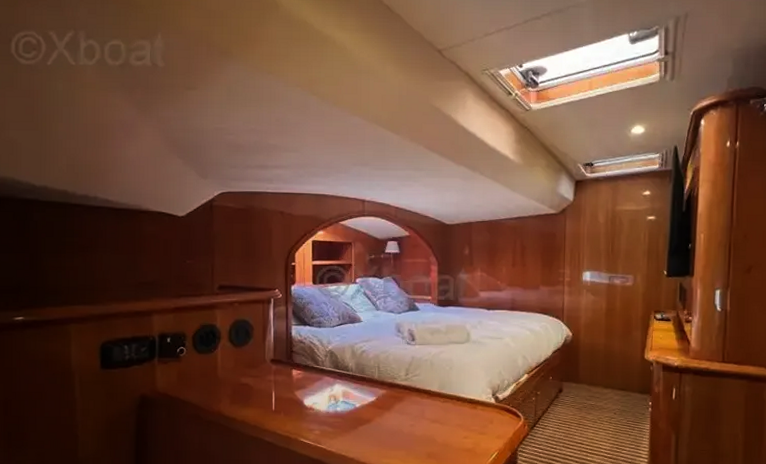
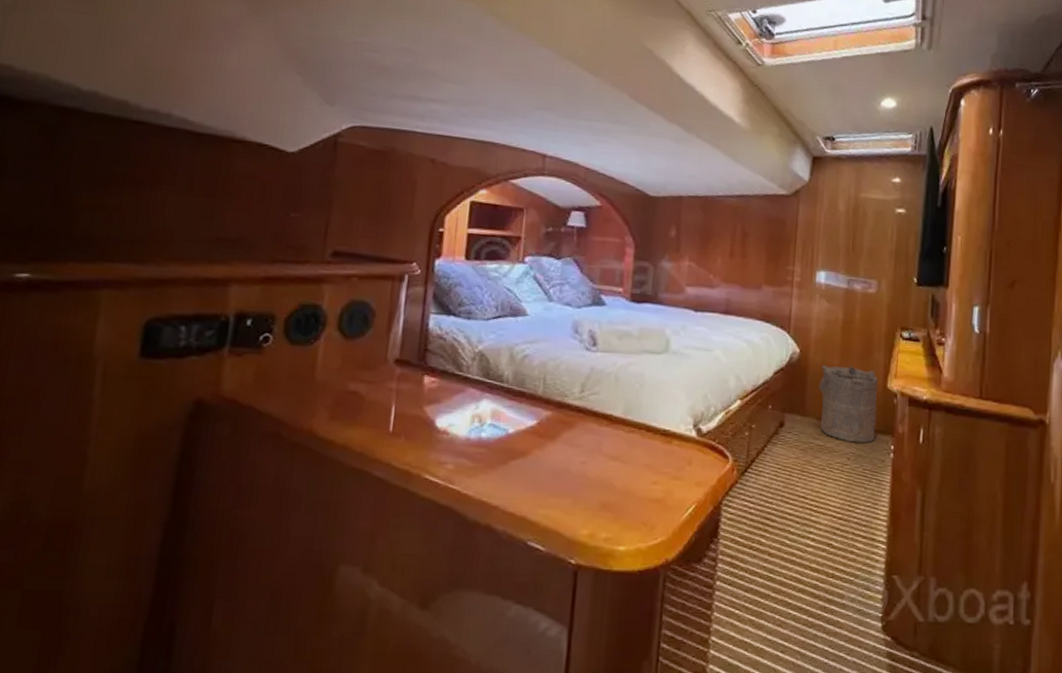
laundry hamper: none [589,343,637,402] -> present [818,364,878,444]

